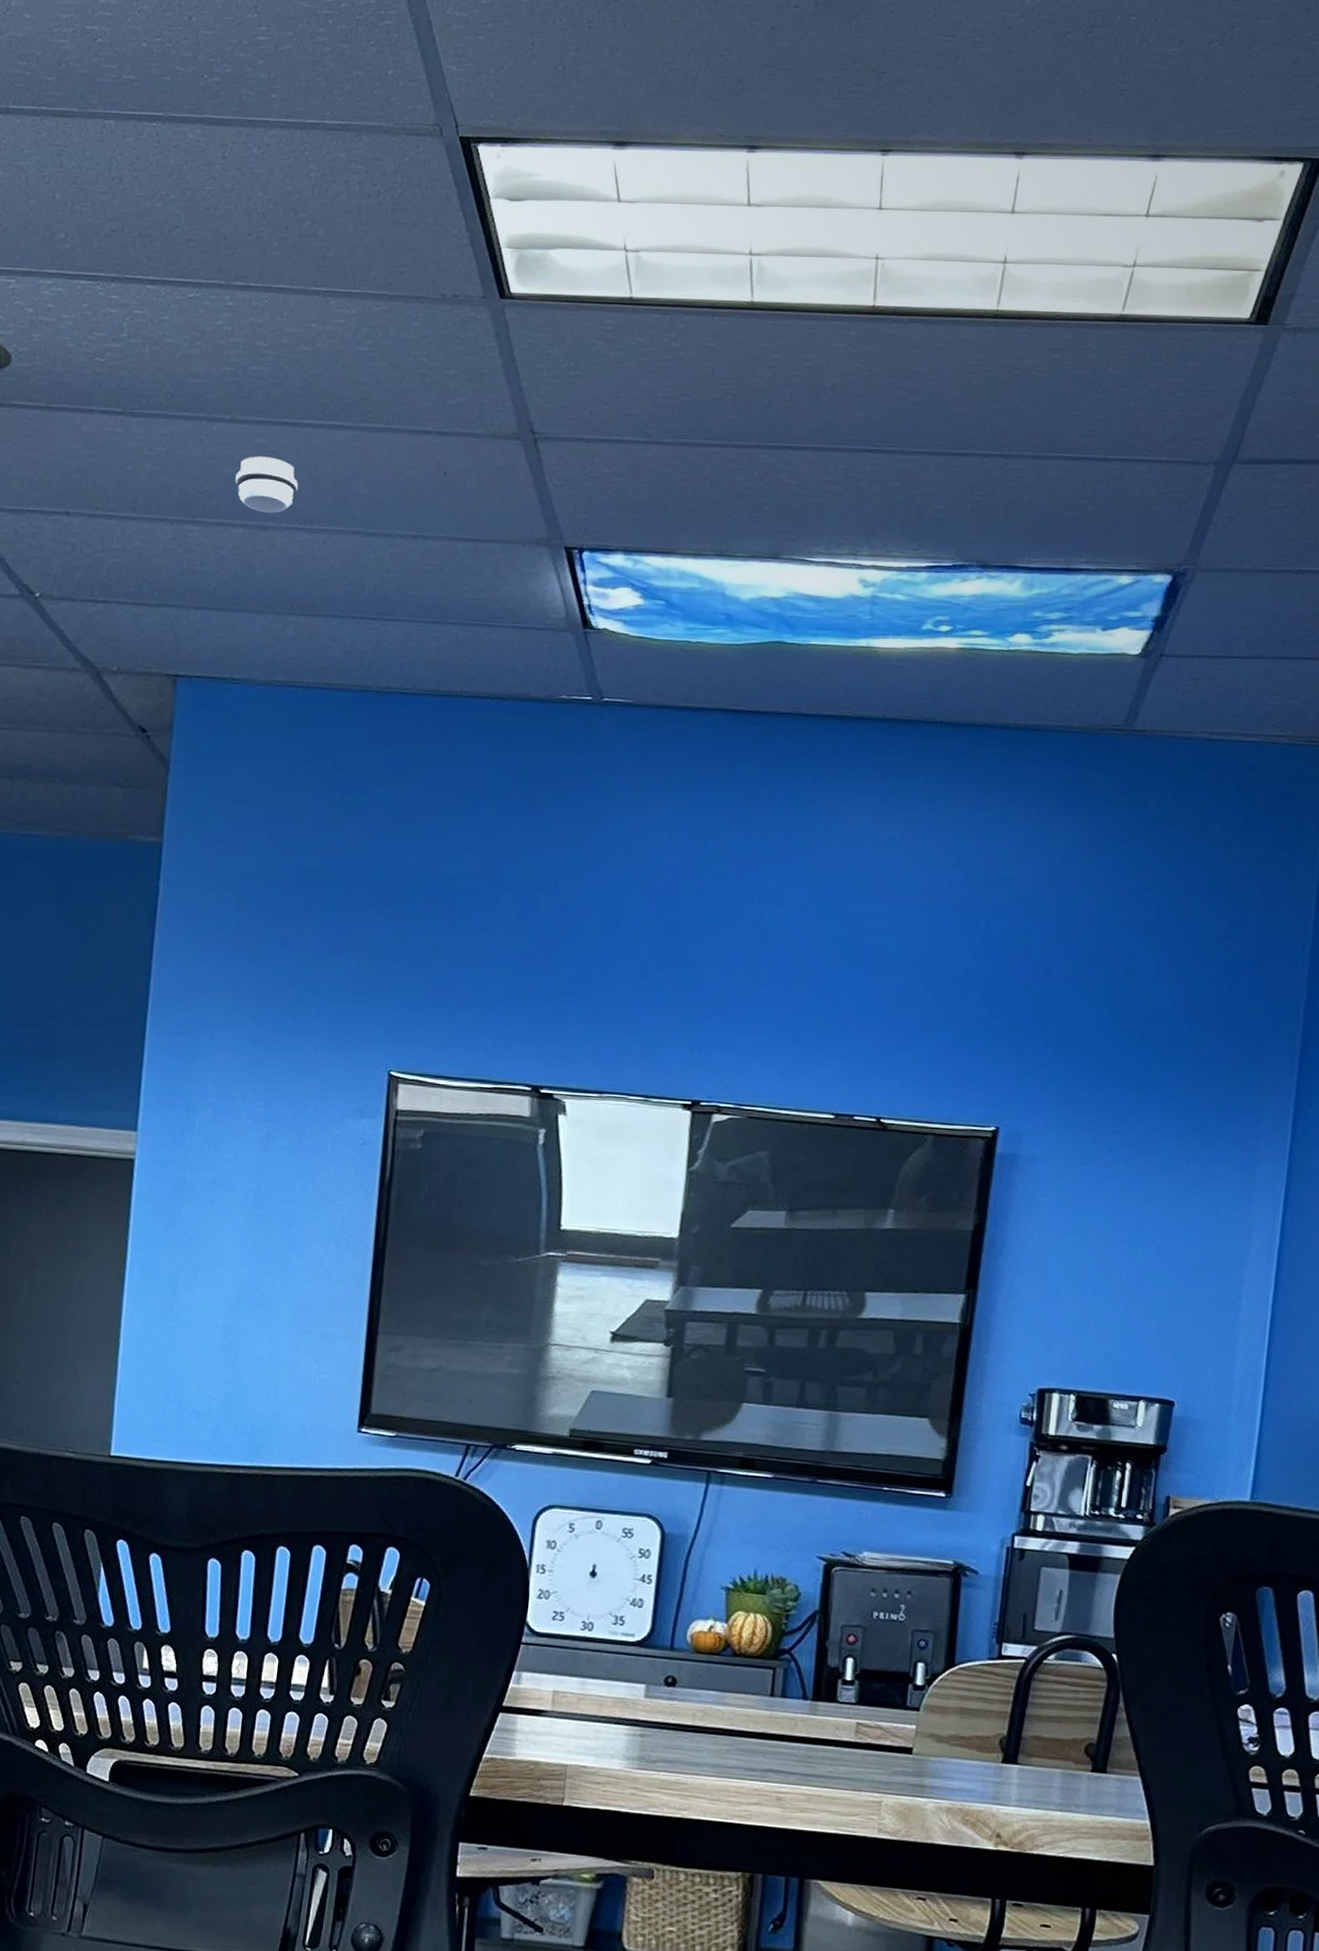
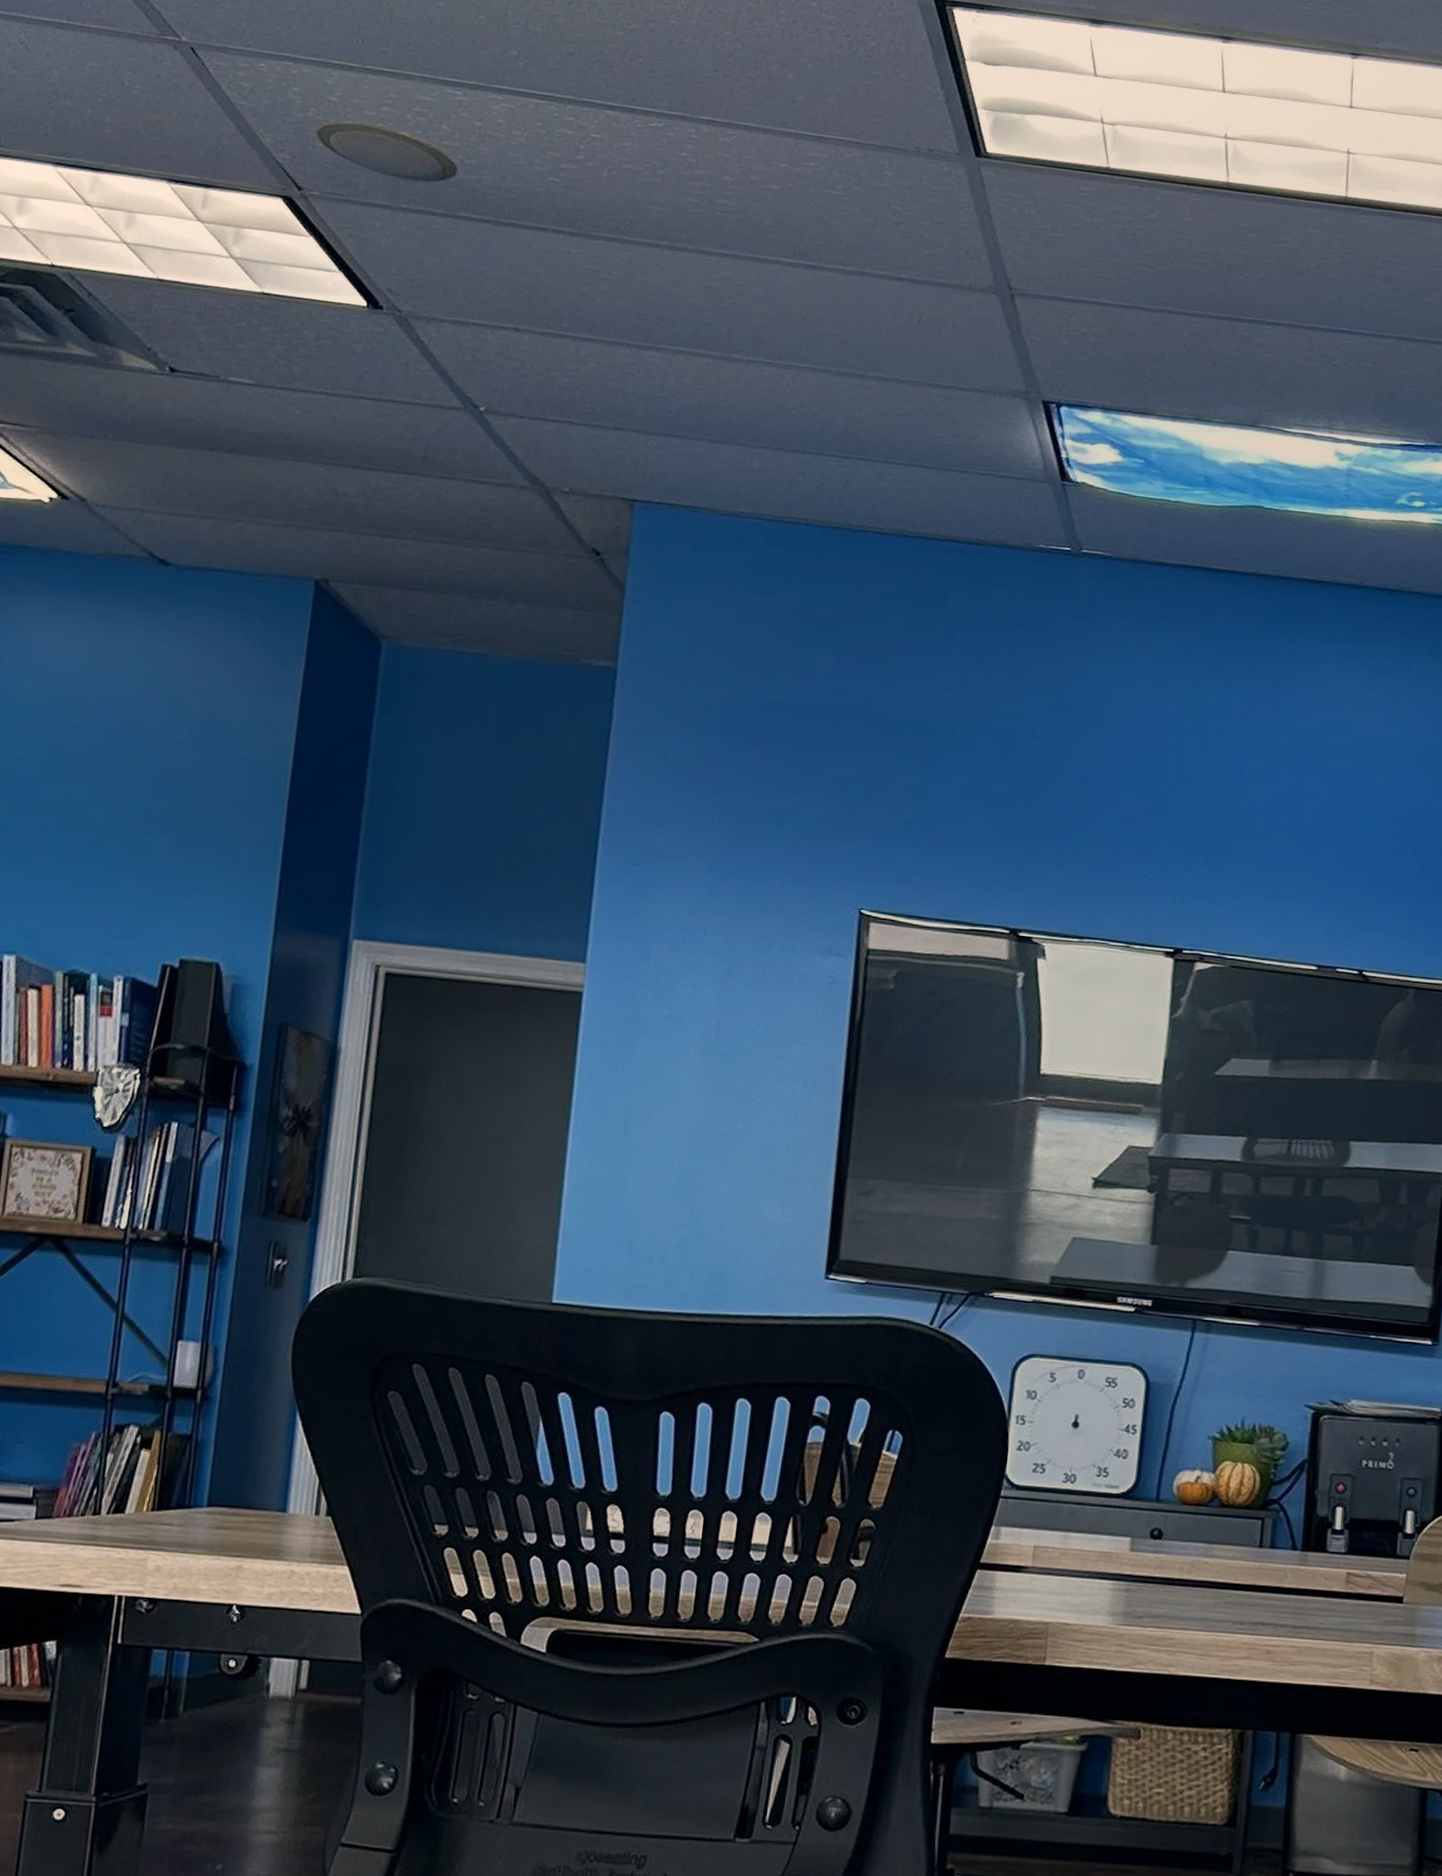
smoke detector: present [235,456,298,513] -> none [698,288,766,346]

